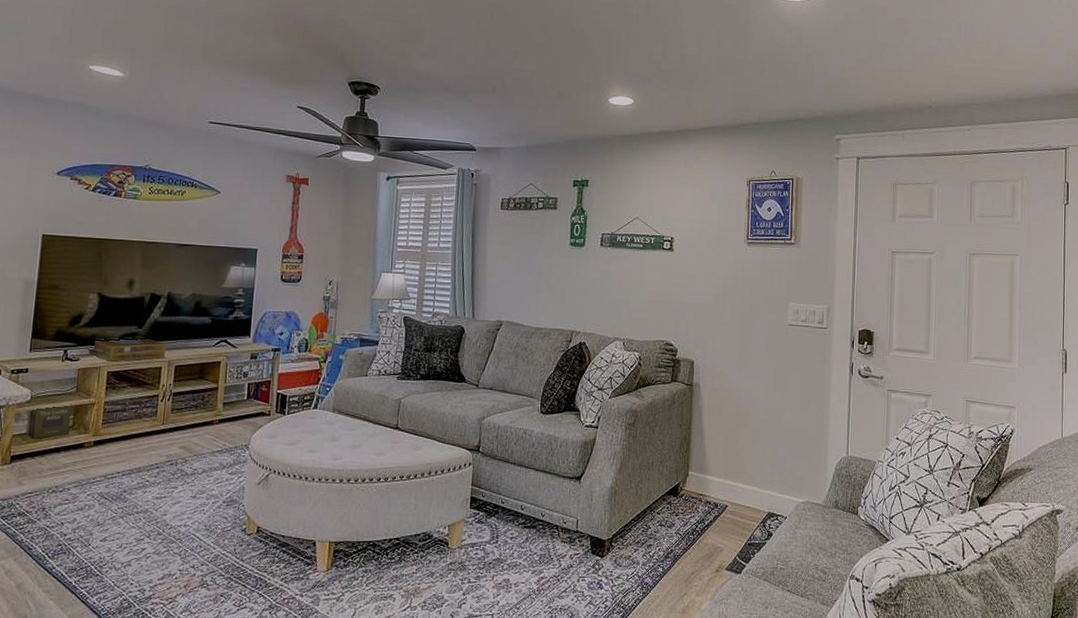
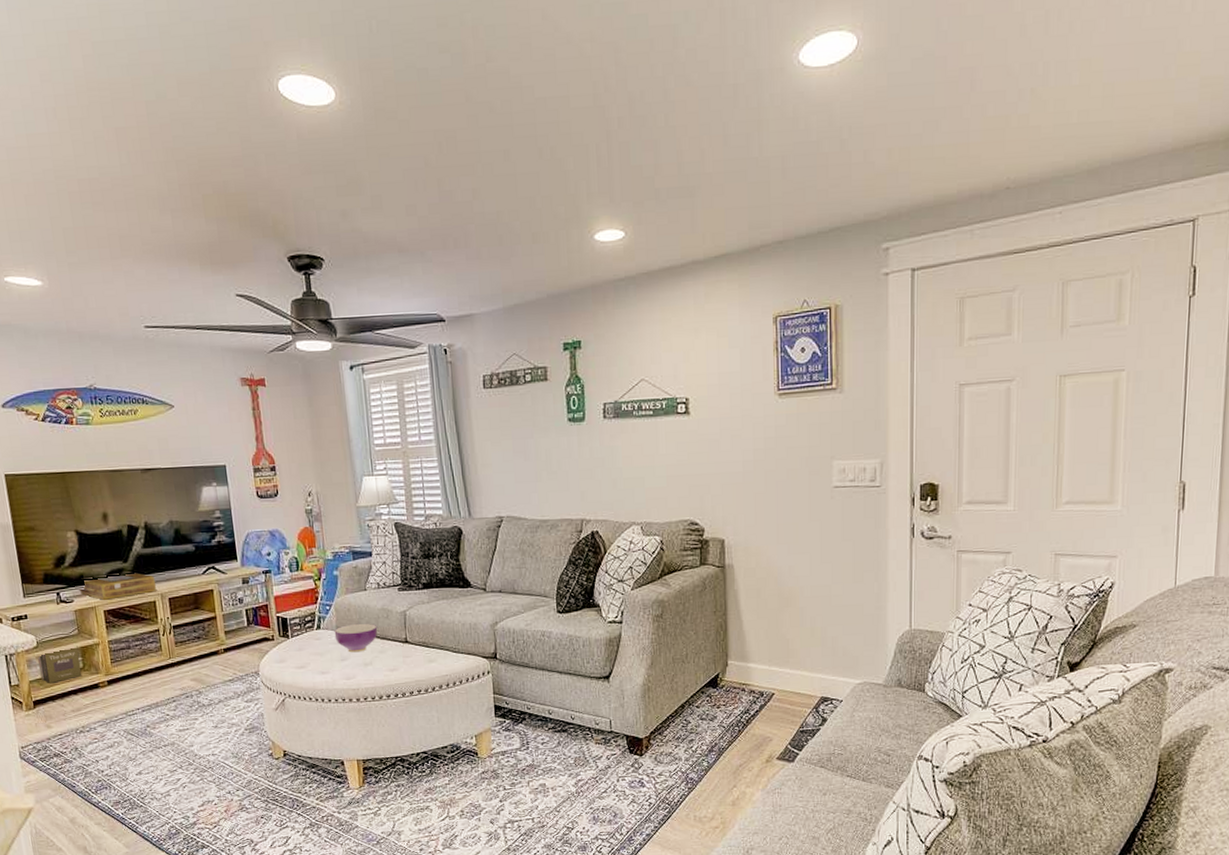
bowl: none [329,406,372,434] -> present [334,623,378,653]

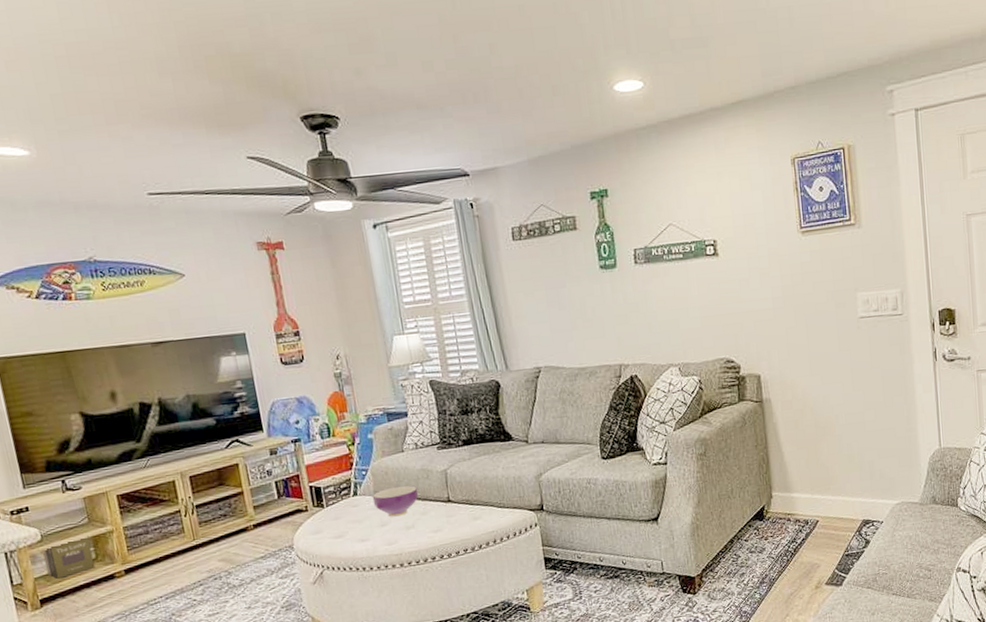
decorative box: present [79,572,156,600] -> none [87,452,175,484]

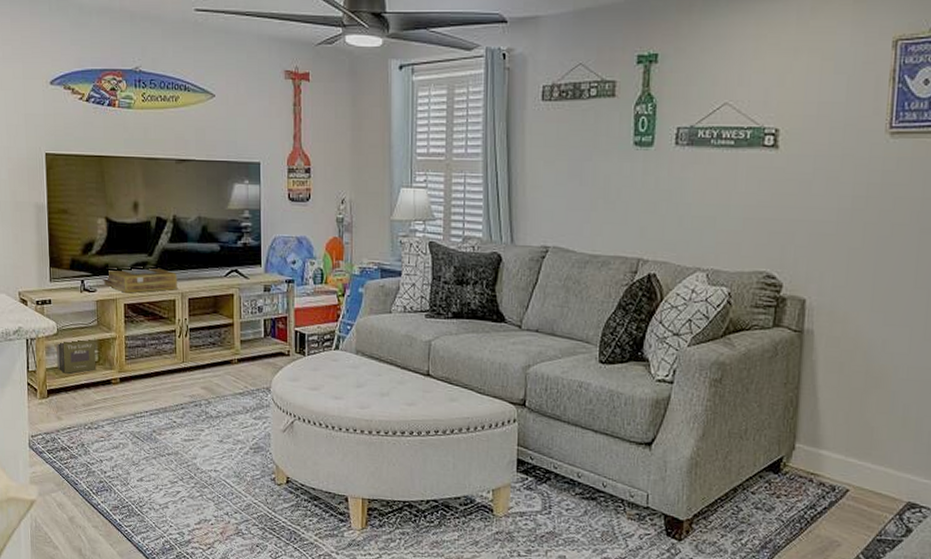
decorative box: none [87,452,175,484] -> present [103,266,177,293]
bowl: present [372,485,419,517] -> none [353,348,399,381]

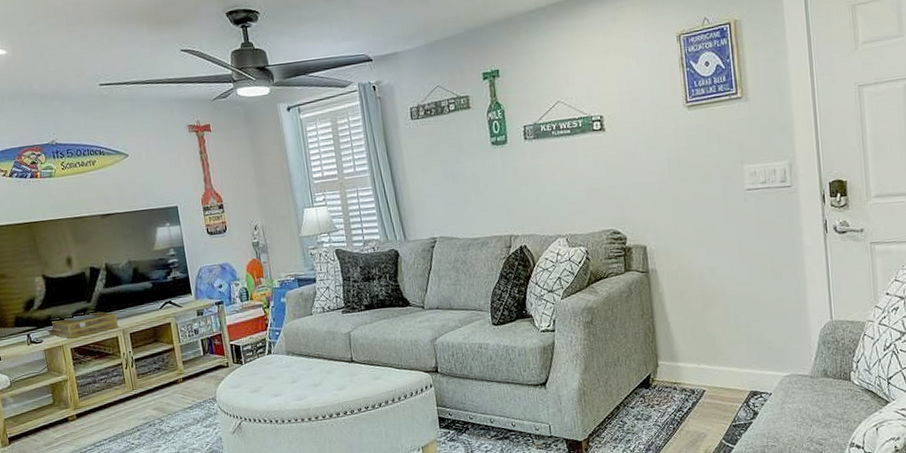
books: present [56,338,97,375] -> none [11,383,53,421]

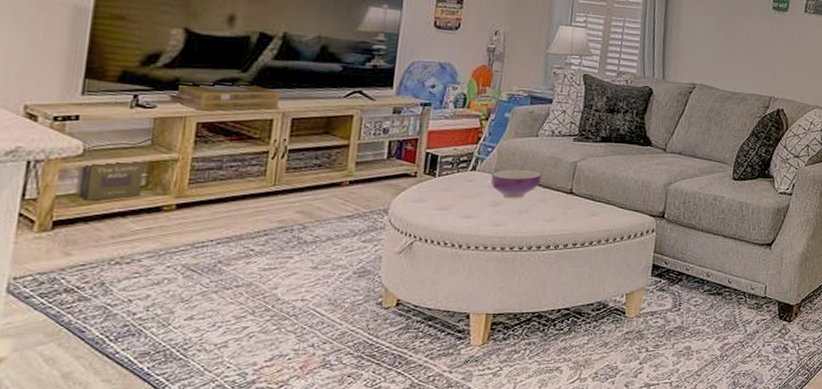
books: none [11,383,53,421] -> present [74,159,145,202]
bowl: none [284,345,325,375] -> present [490,169,542,199]

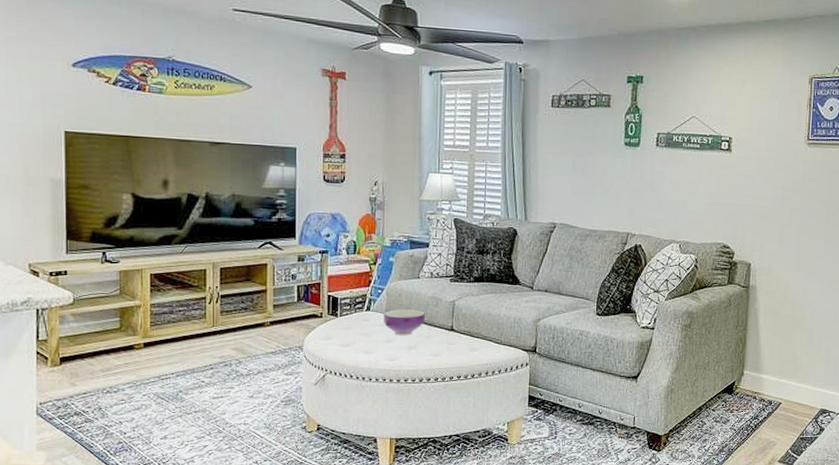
books: present [74,159,145,202] -> none [71,306,118,342]
decorative box: present [168,82,280,111] -> none [127,238,208,264]

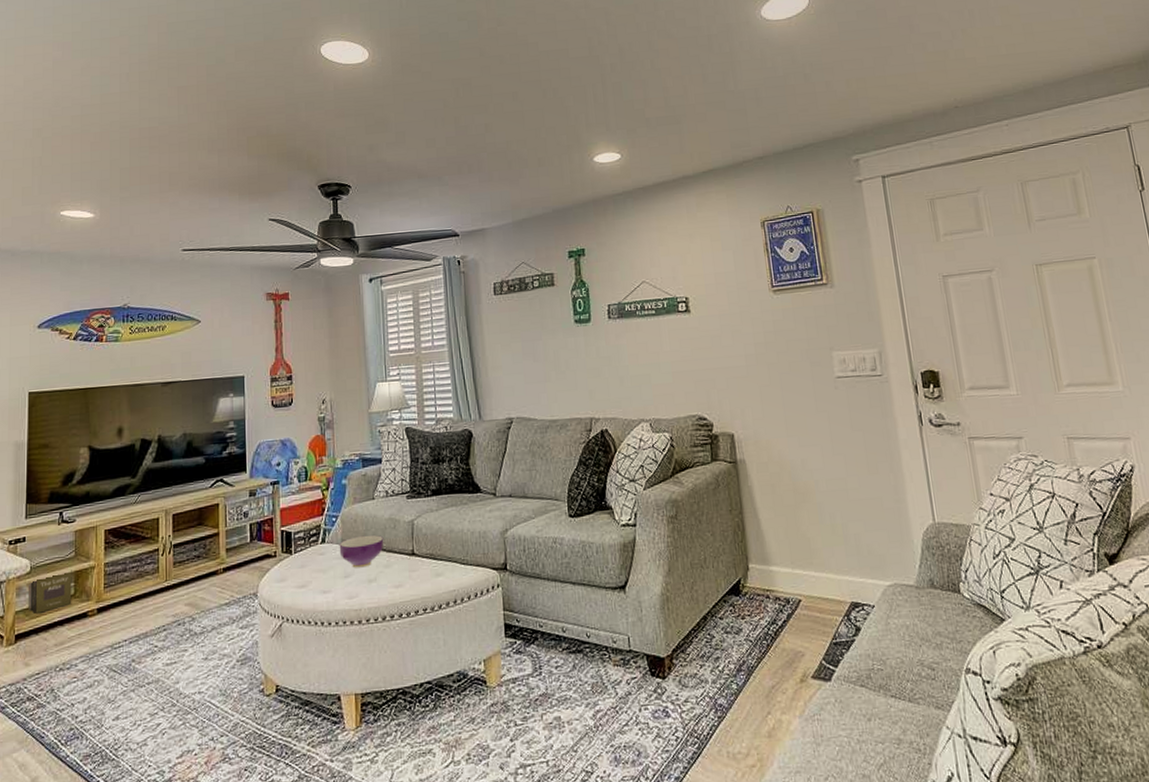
books: none [71,306,118,342] -> present [27,570,72,615]

